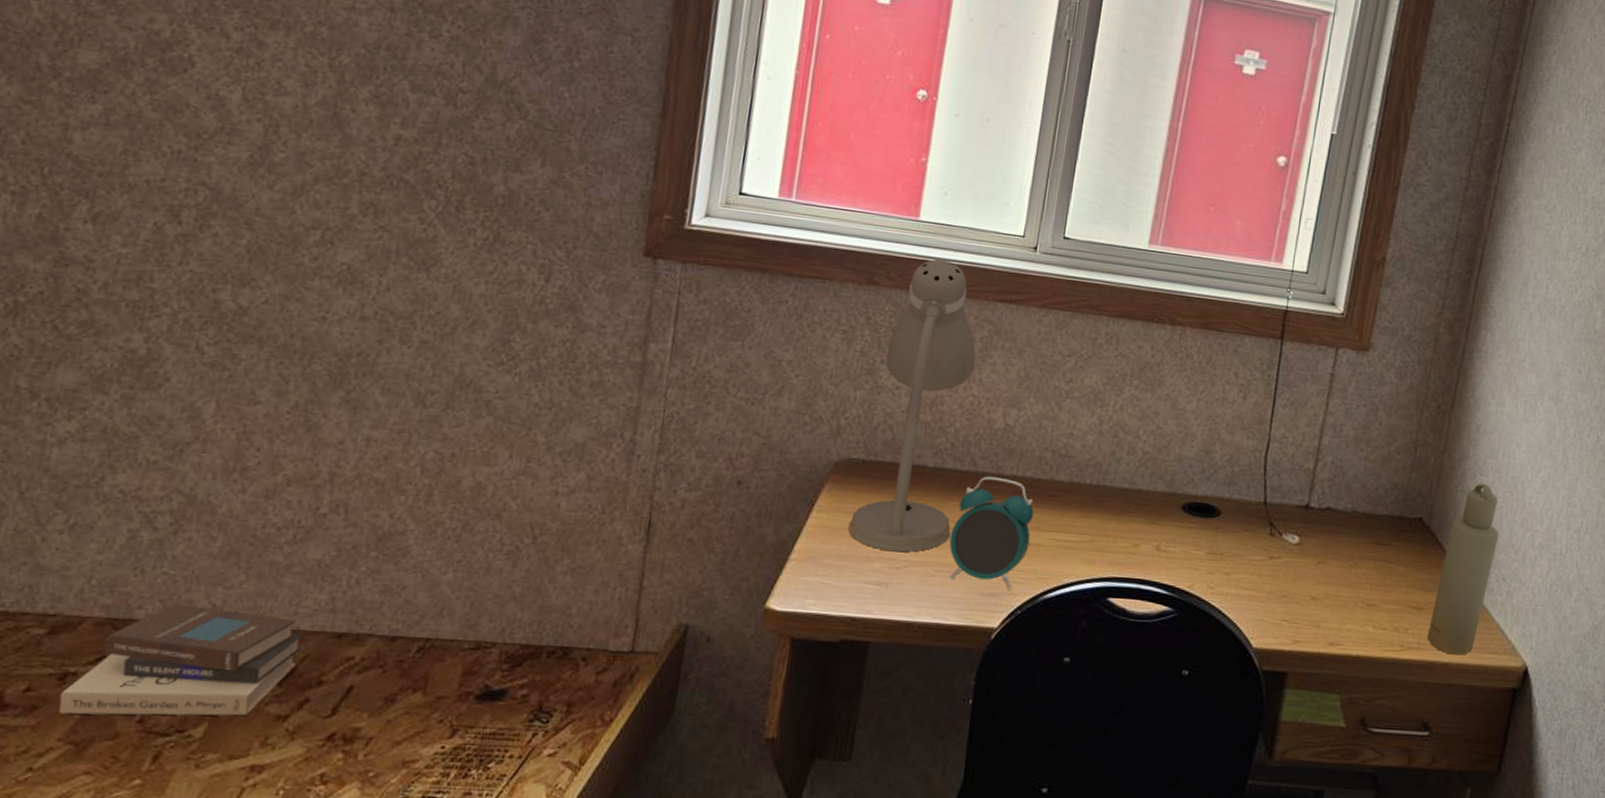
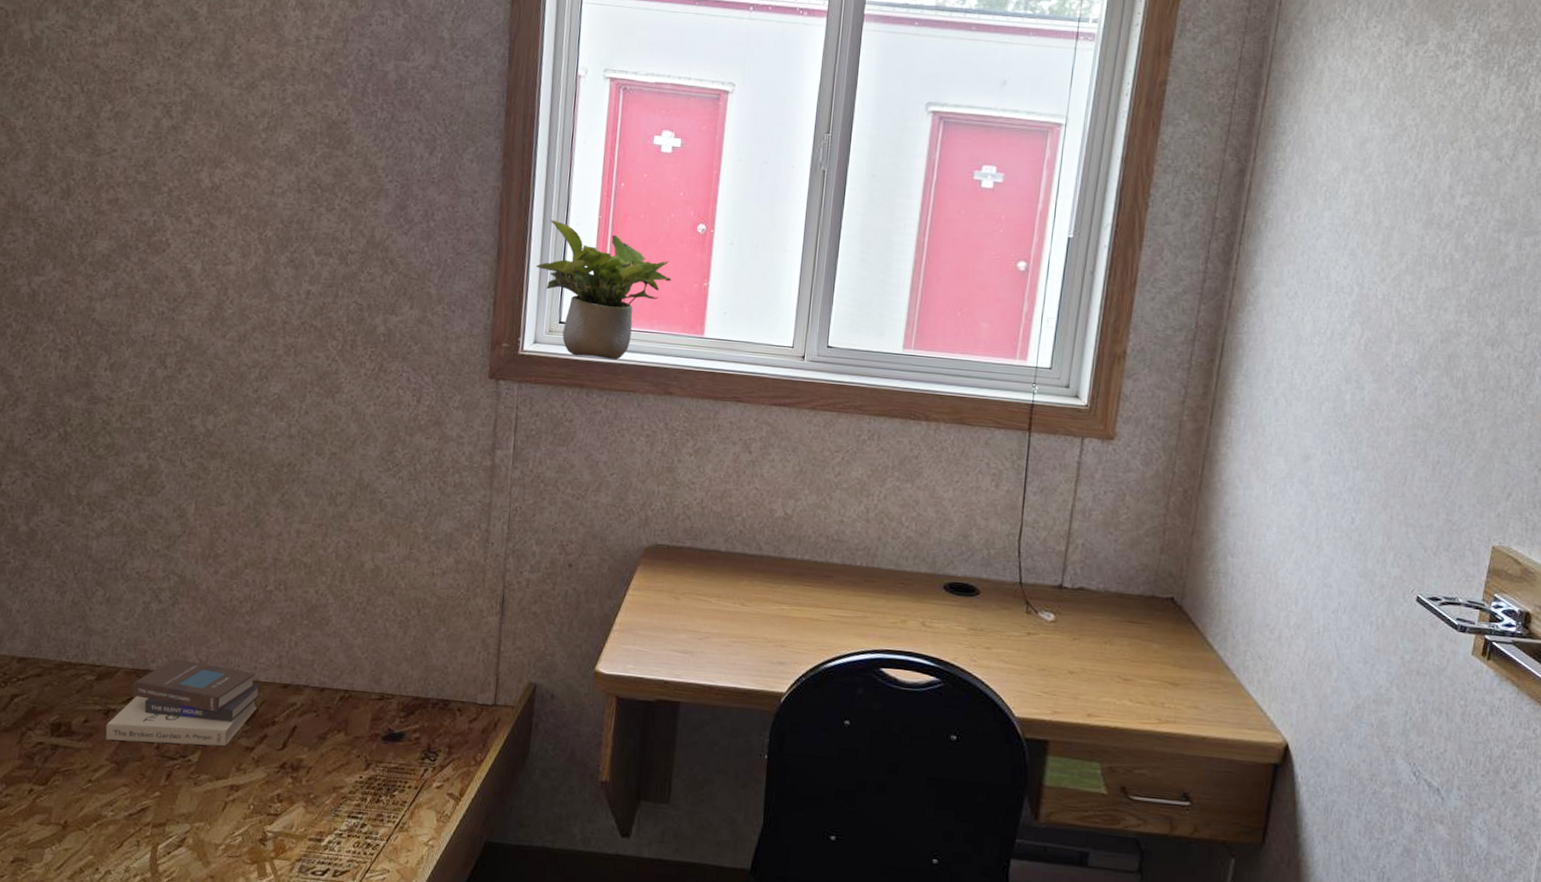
potted plant: none [712,71,883,242] -> present [536,219,672,361]
desk lamp: present [848,259,976,552] -> none [658,370,757,625]
alarm clock: present [949,476,1034,590] -> none [741,559,813,660]
bottle: present [1426,483,1499,655] -> none [1183,564,1253,730]

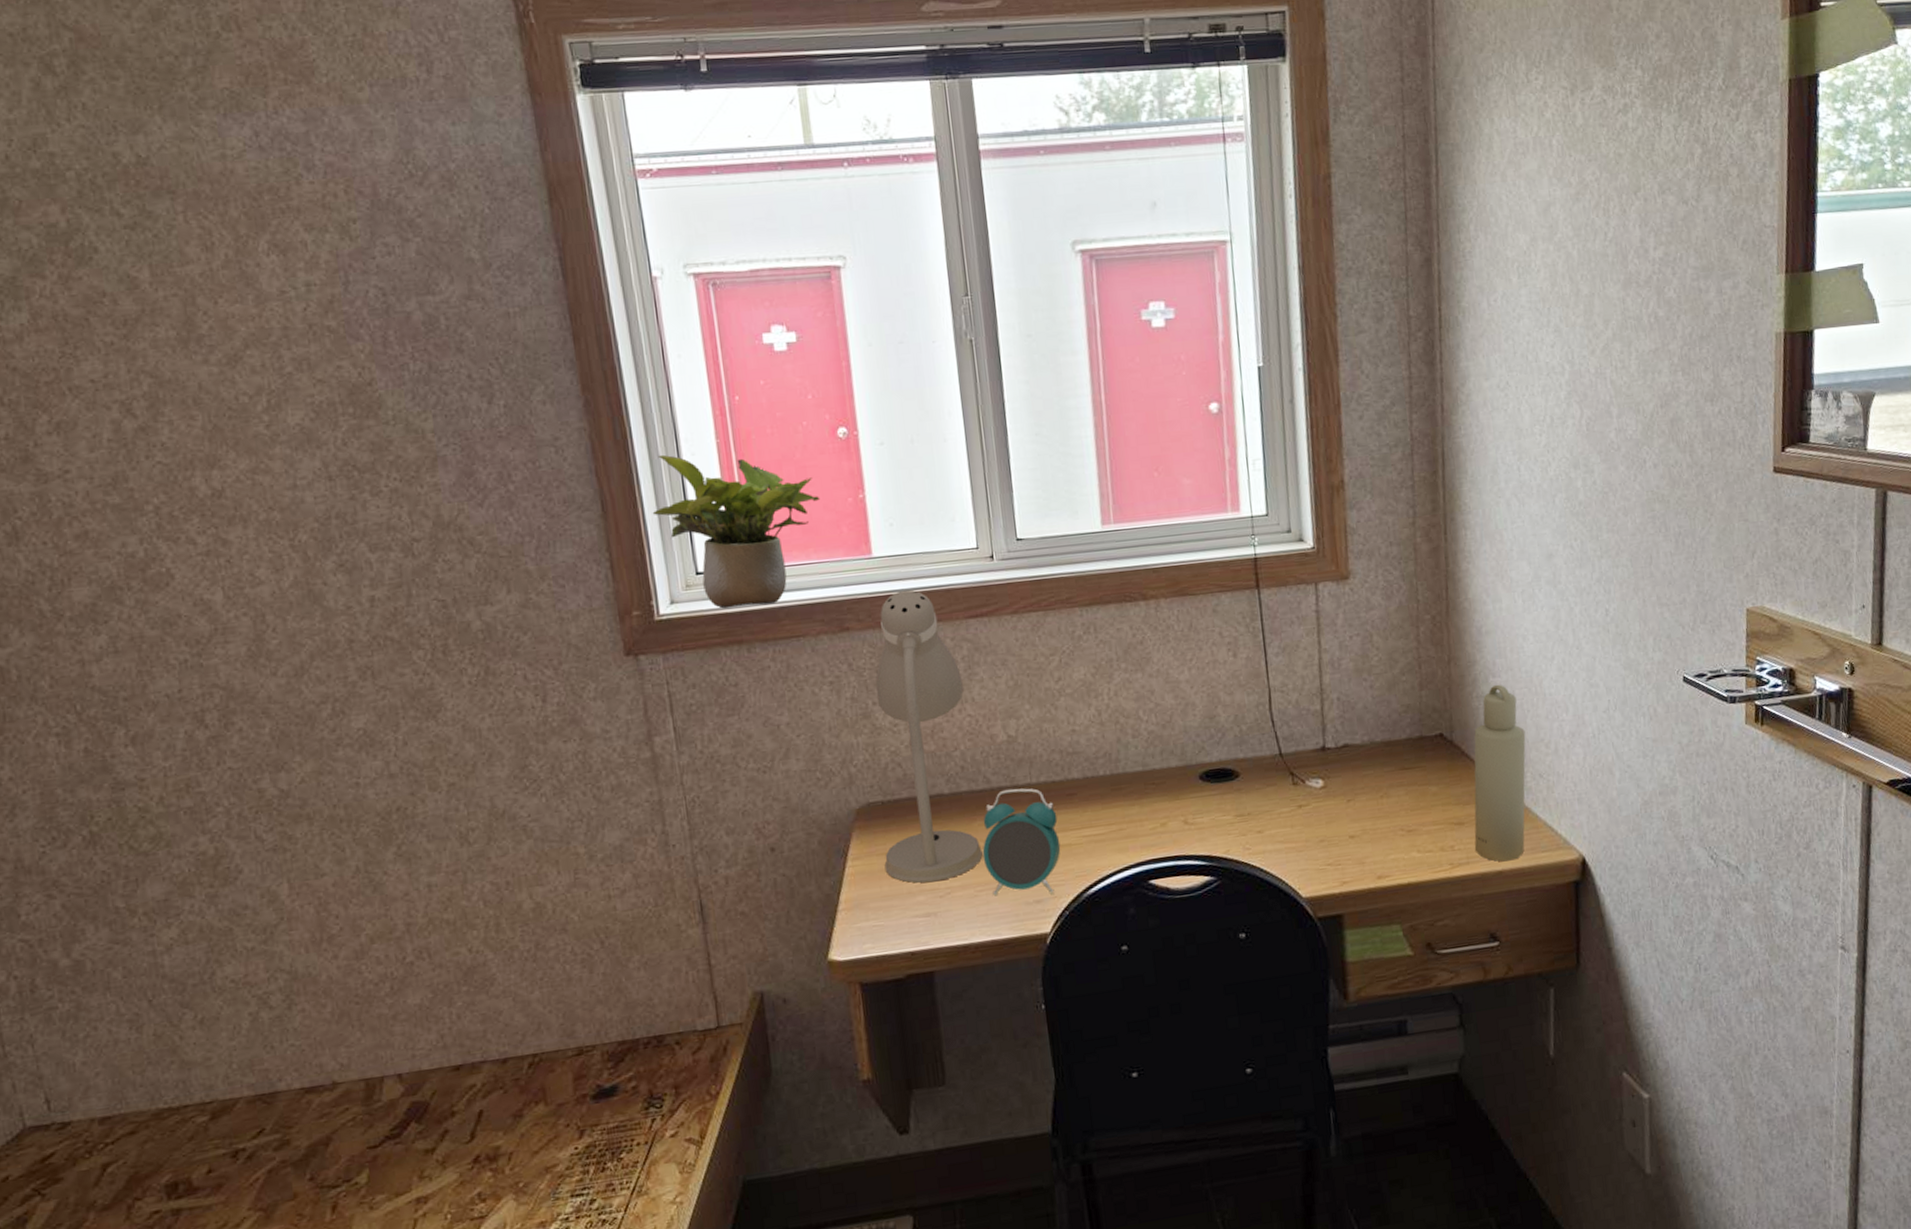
books: present [105,659,260,747] -> none [237,1062,428,1187]
desk lamp: none [658,370,757,625] -> present [875,589,983,883]
alarm clock: none [741,559,813,660] -> present [982,788,1061,896]
bottle: none [1183,564,1253,730] -> present [1474,684,1526,862]

